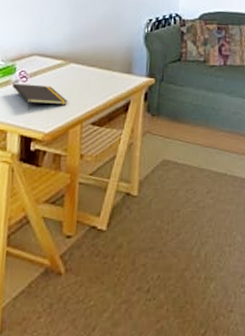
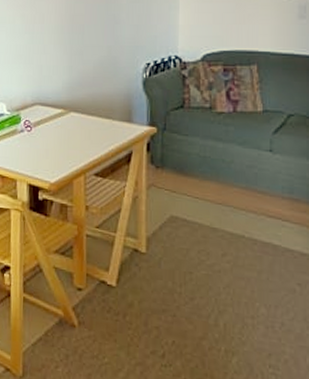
notepad: present [11,83,68,111] -> none [18,133,71,160]

